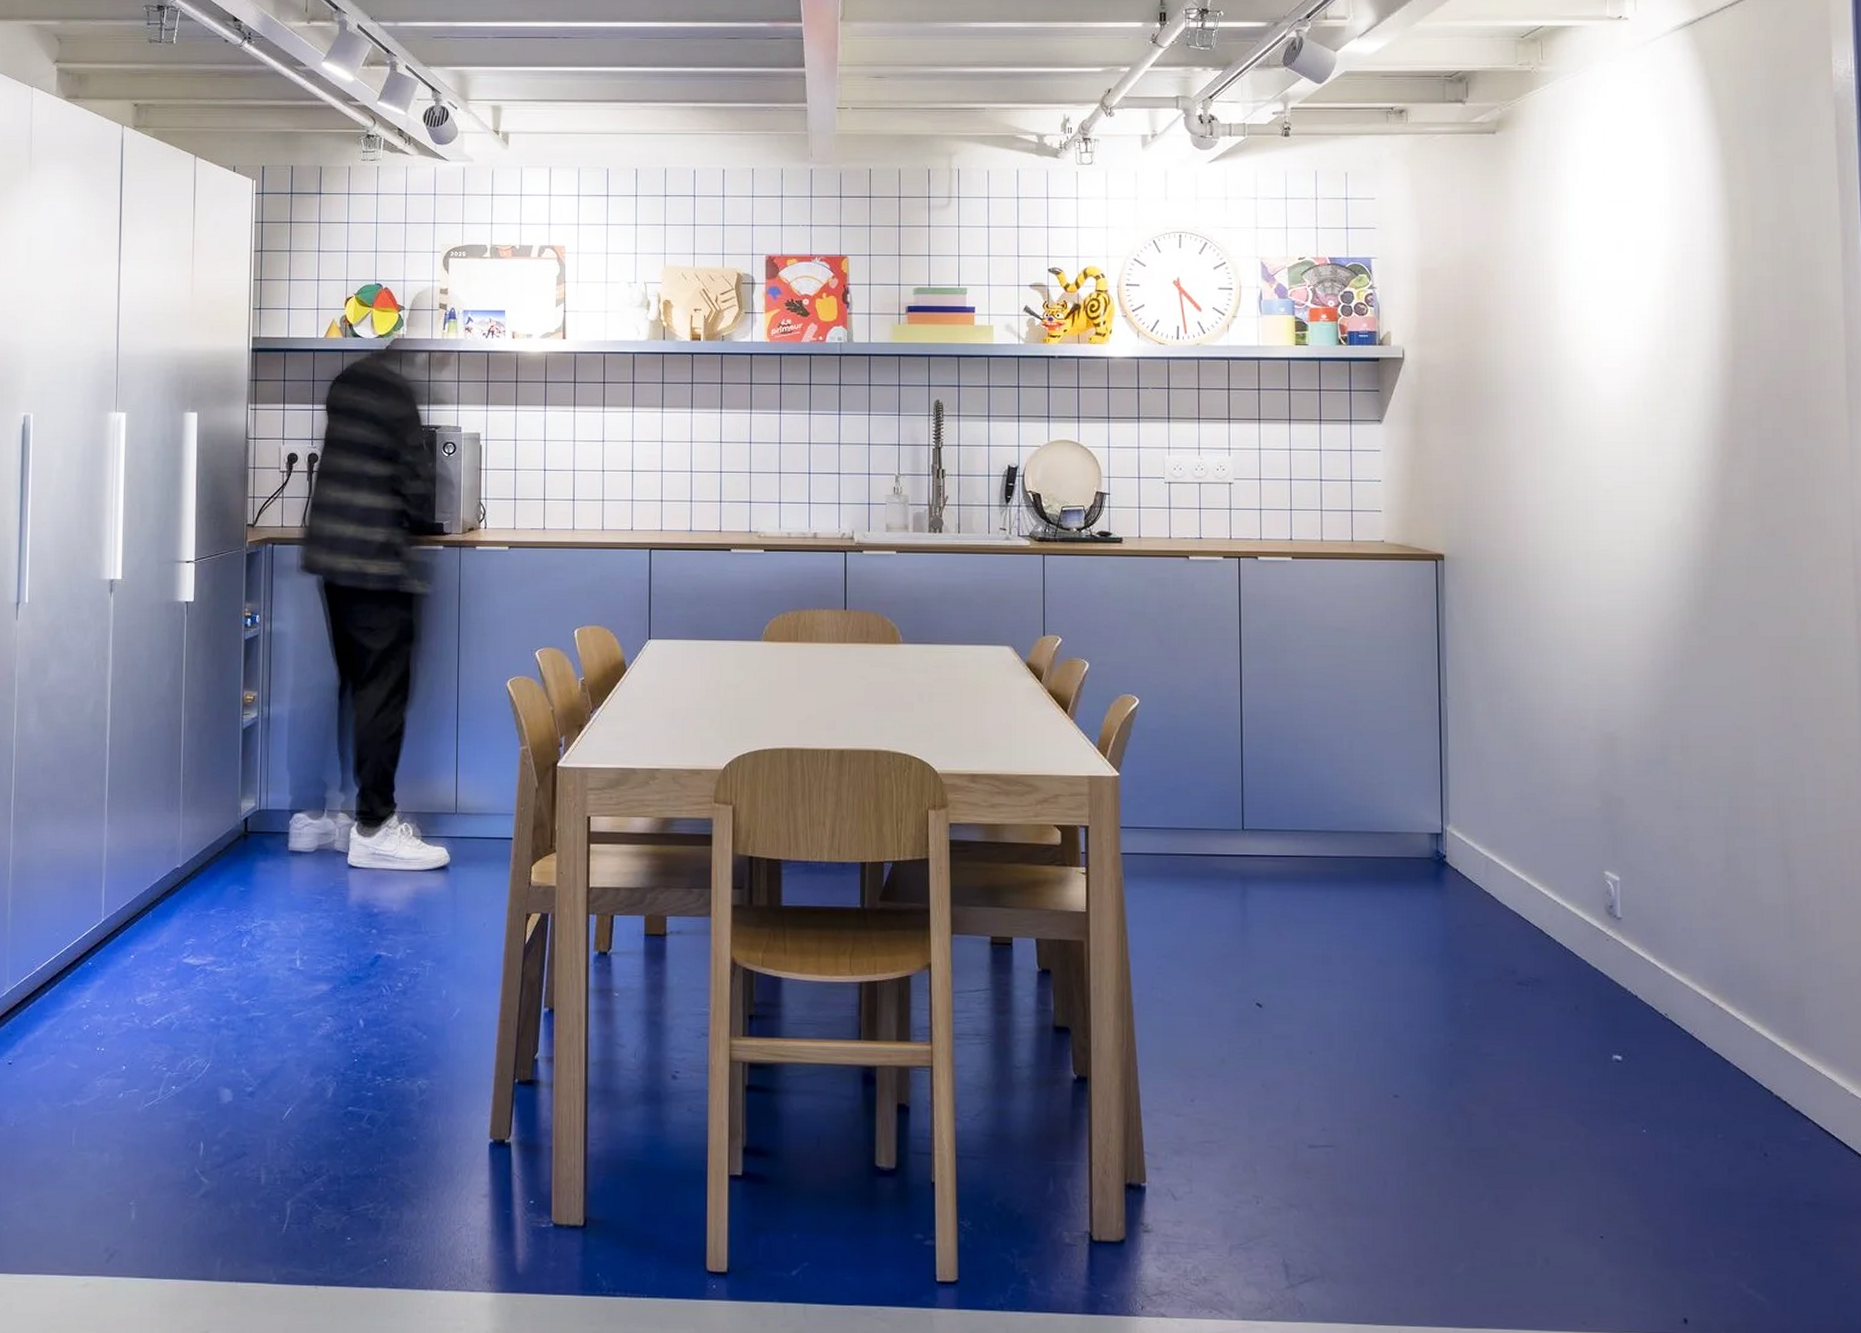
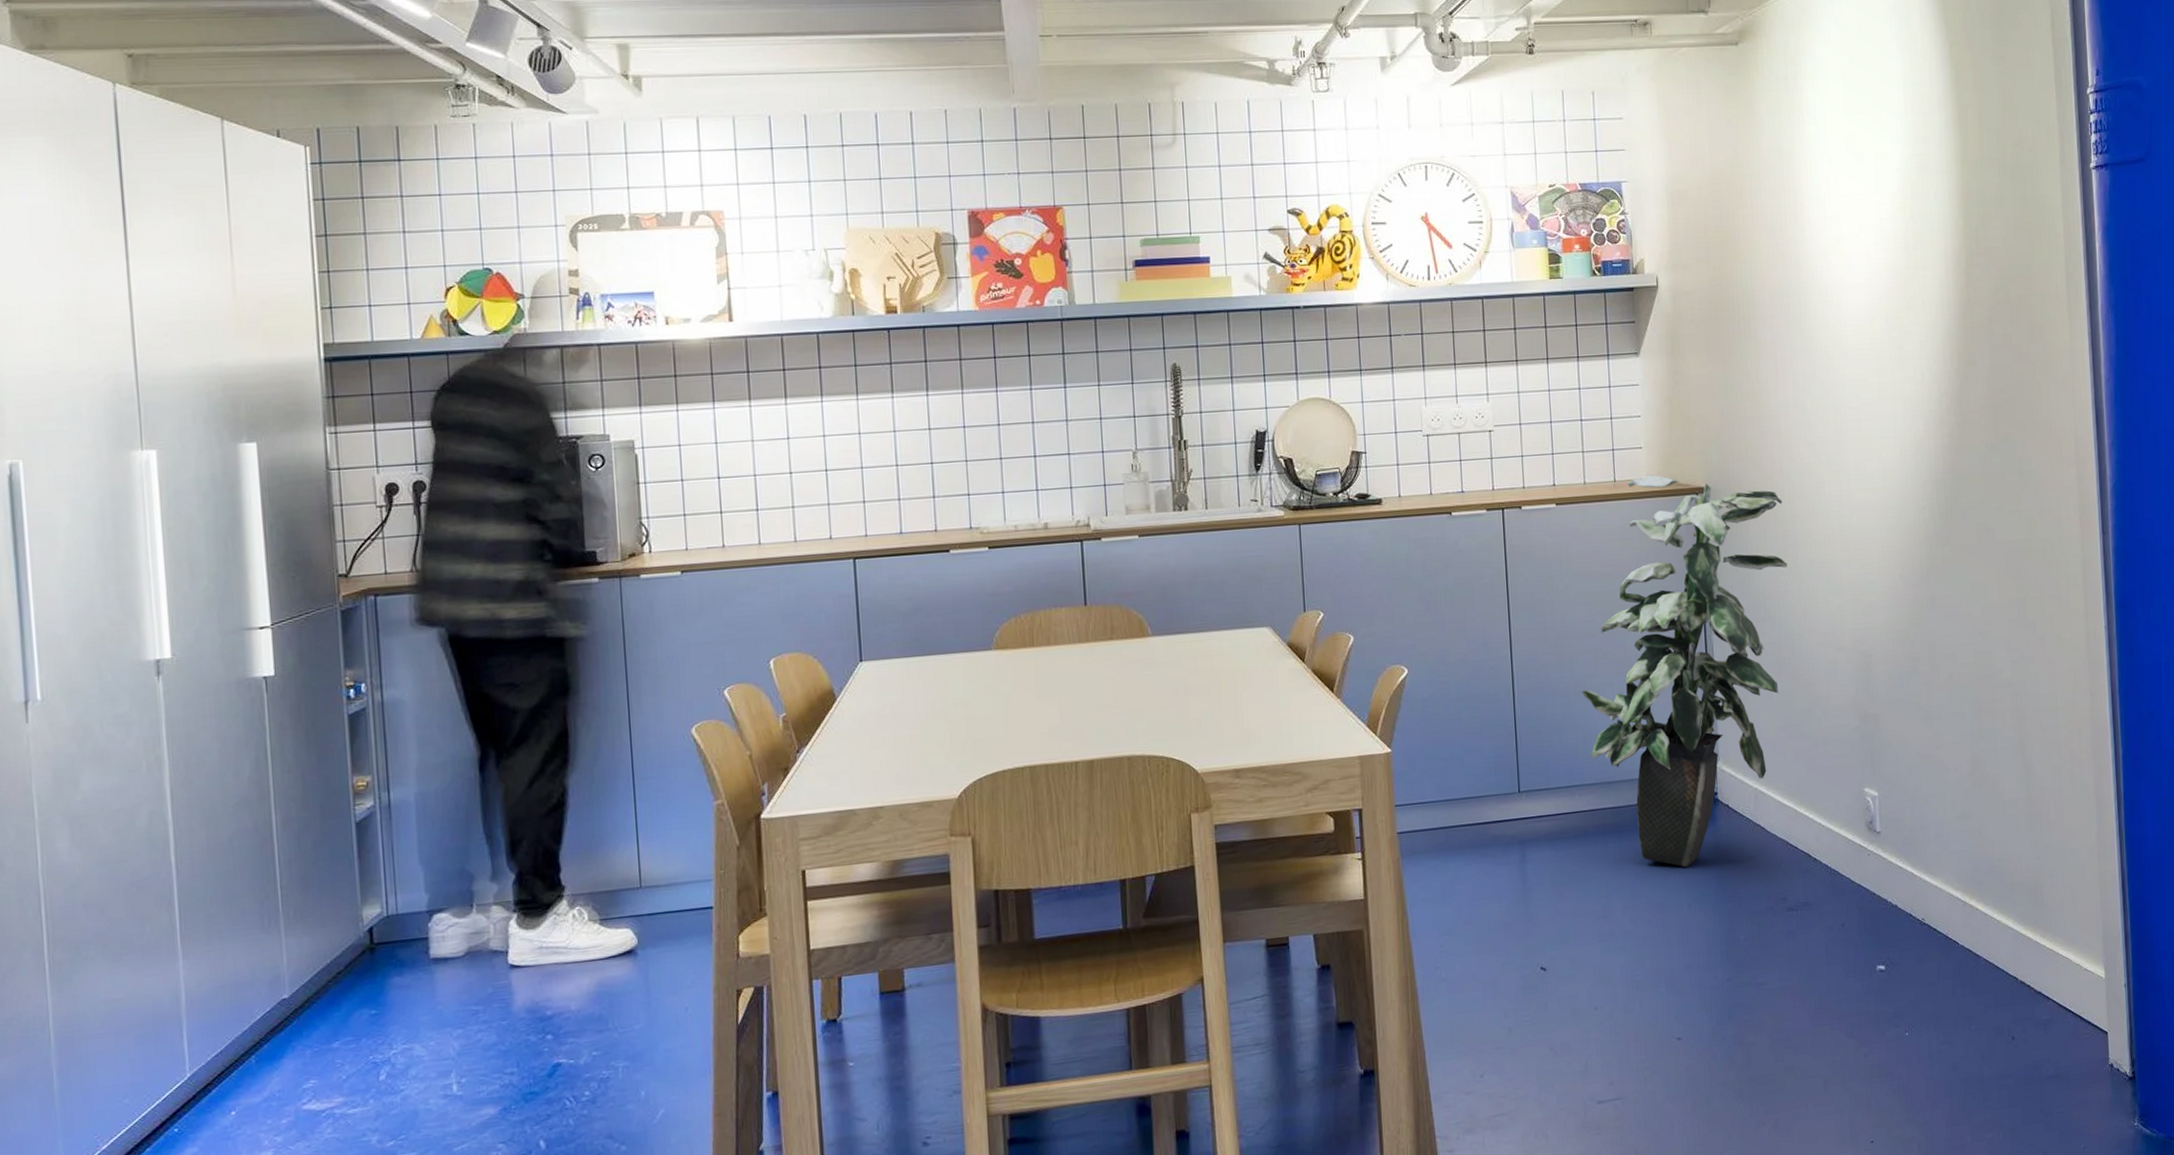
indoor plant: none [1309,538,1529,926] -> present [1581,475,1787,868]

